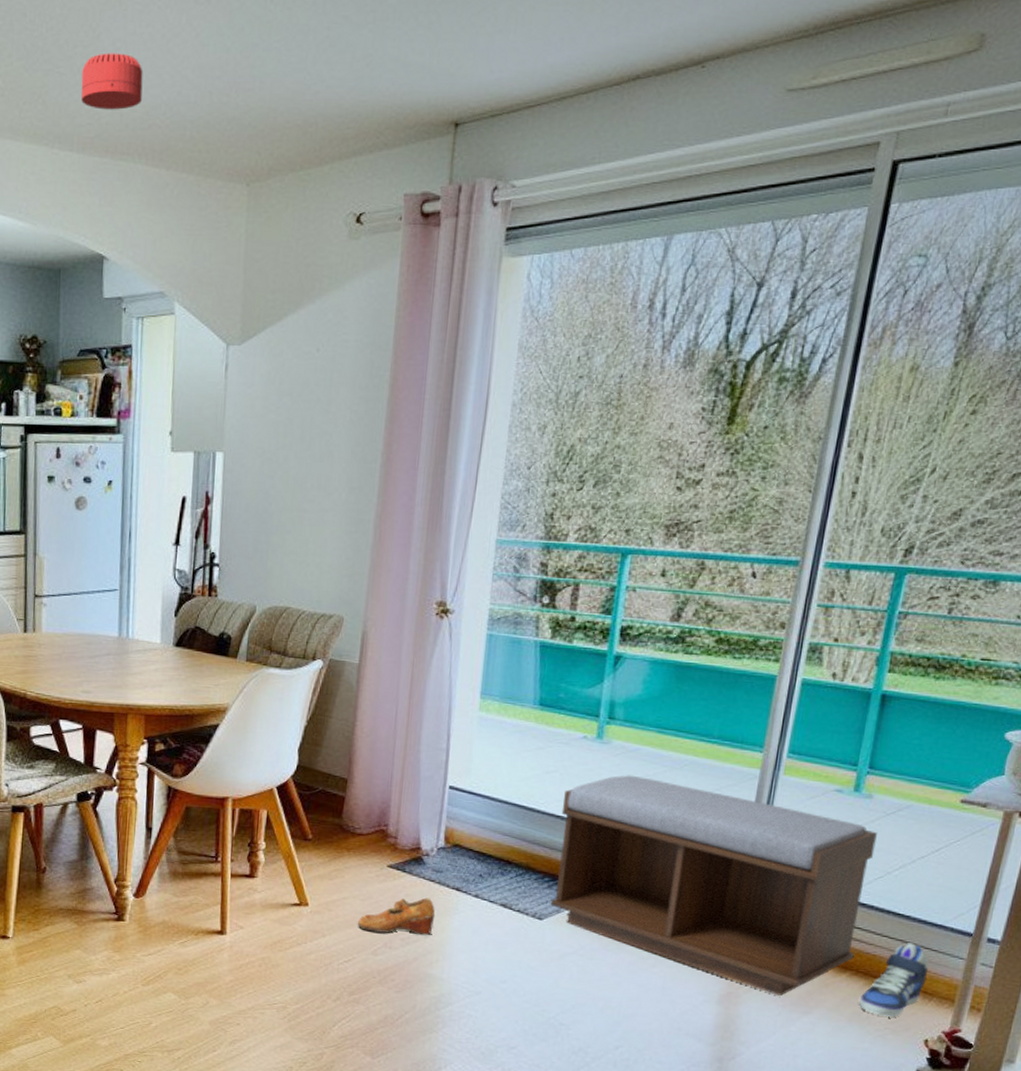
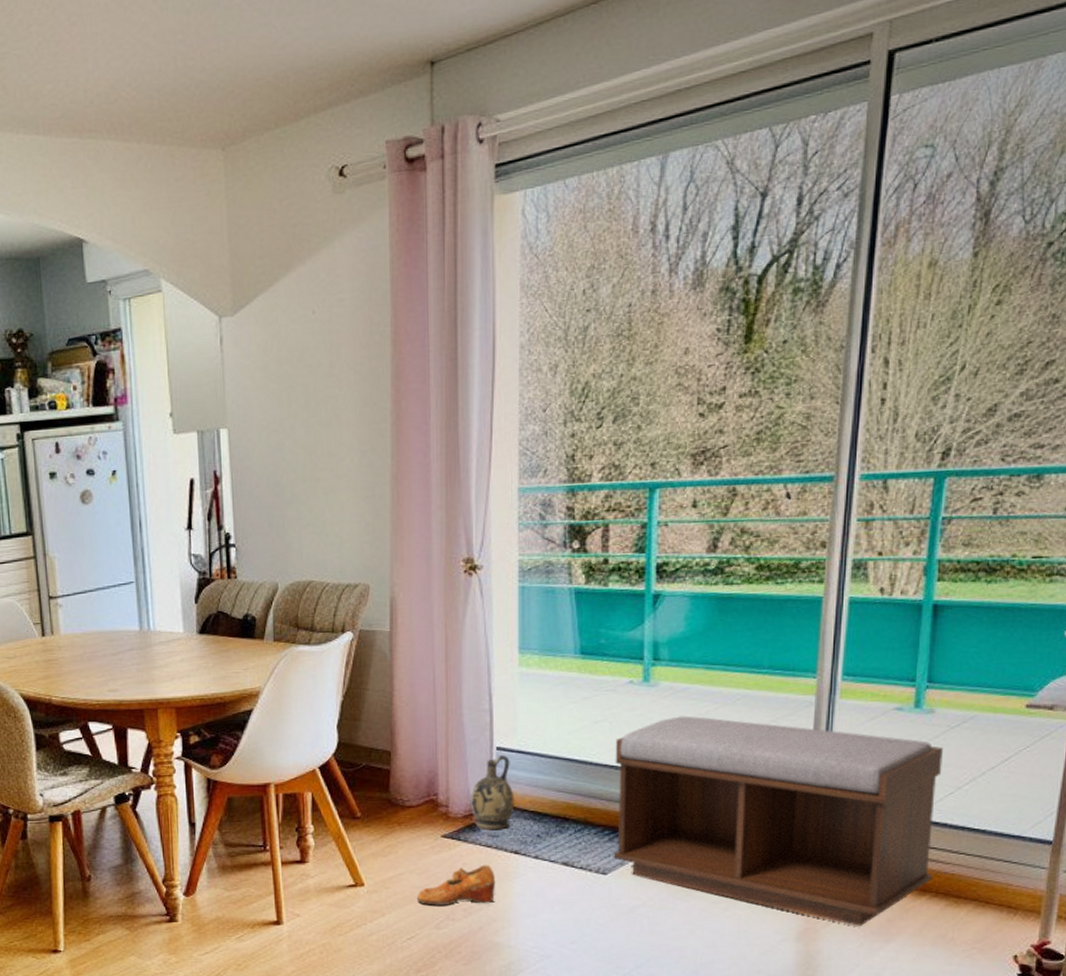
smoke detector: present [81,53,143,110] -> none [39,27,104,88]
ceramic jug: none [419,793,462,866] -> present [471,754,515,831]
sneaker: present [859,943,929,1017] -> none [943,857,1010,936]

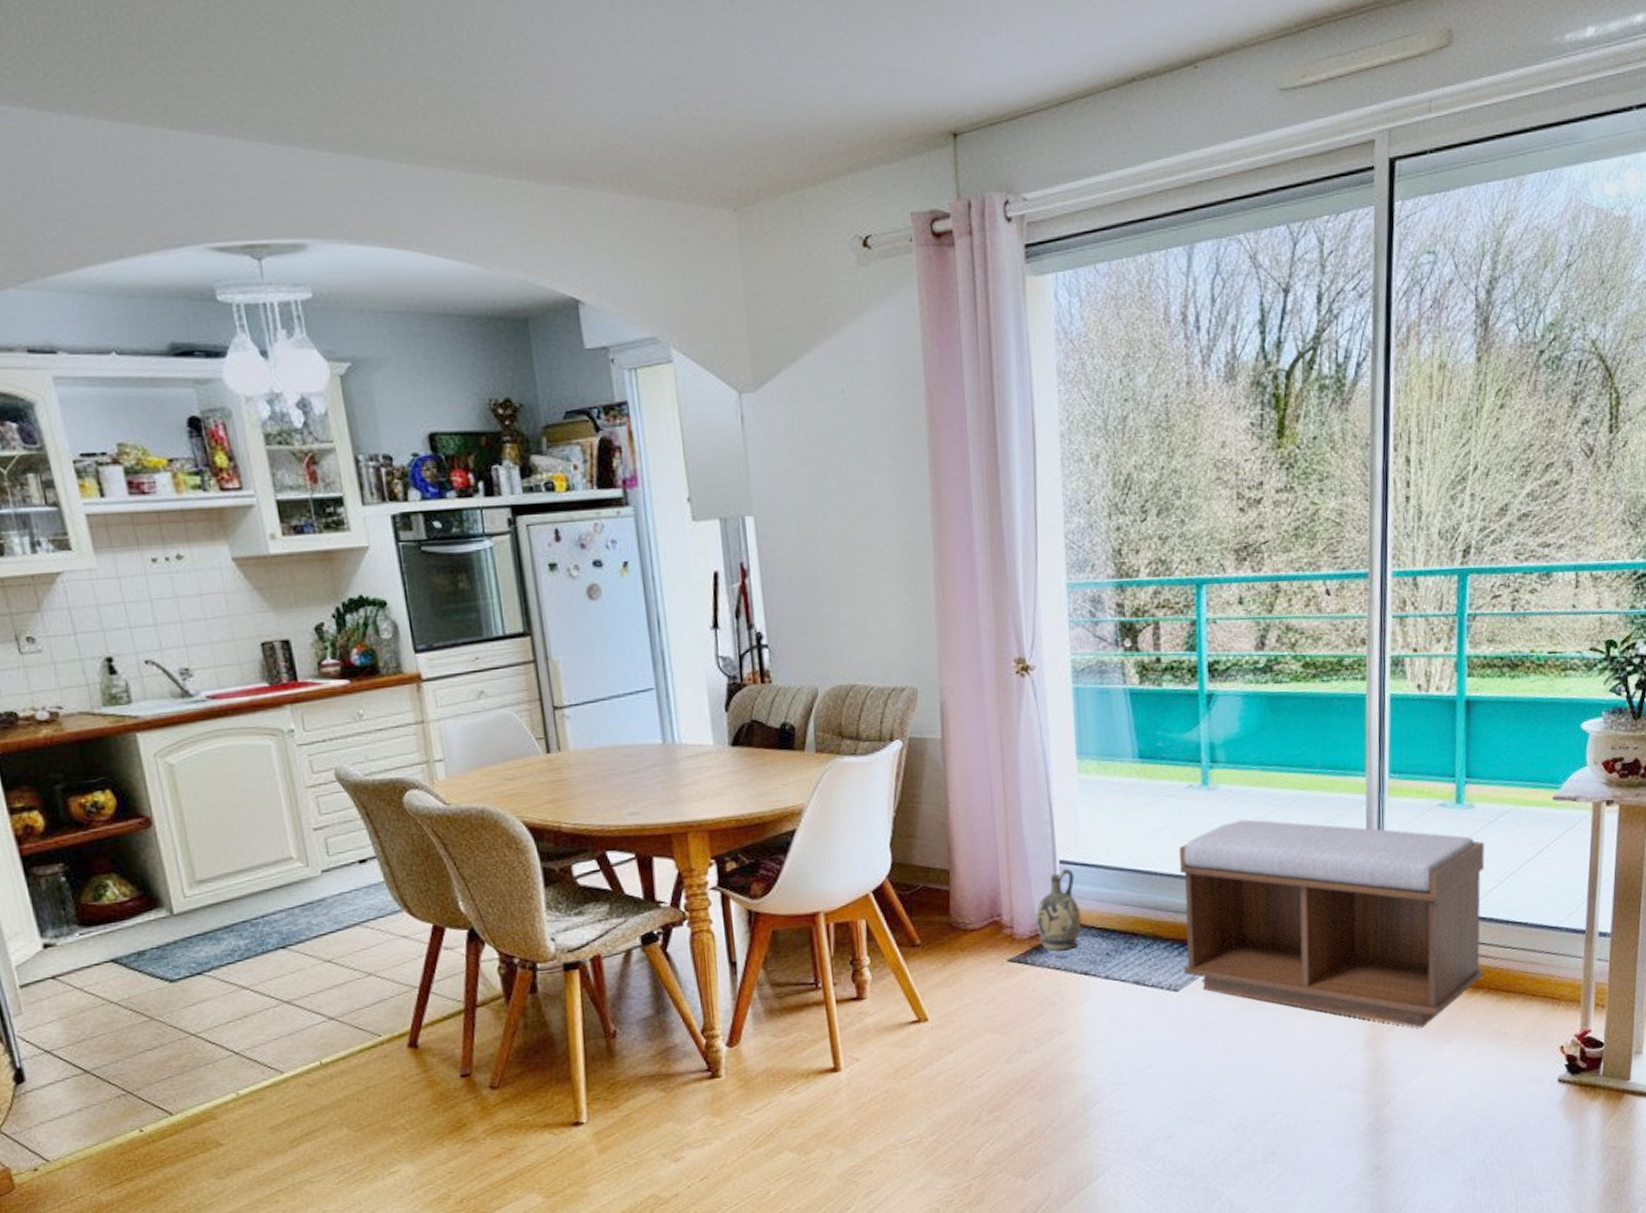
shoe: present [416,864,496,906] -> none [984,988,1067,1038]

